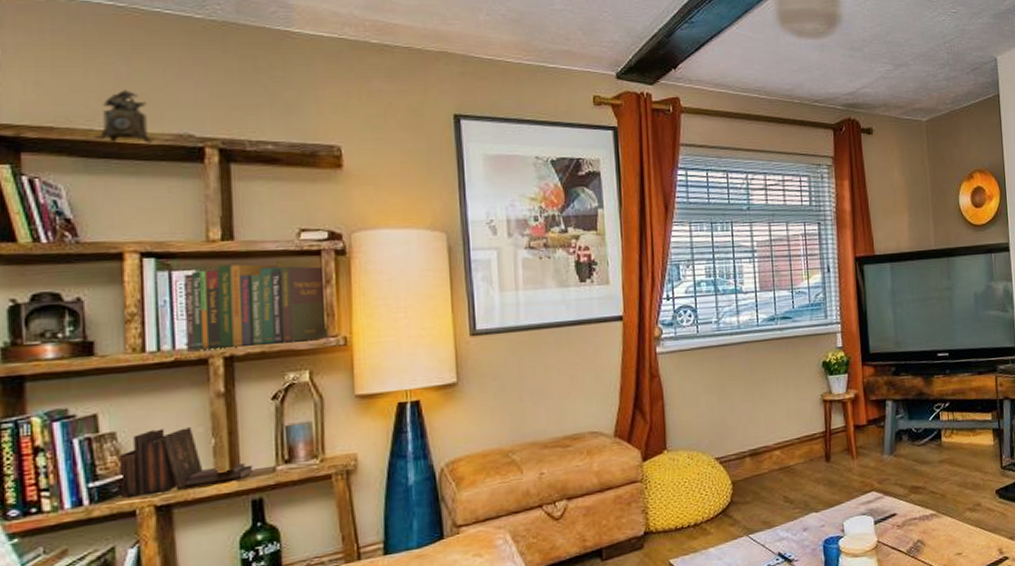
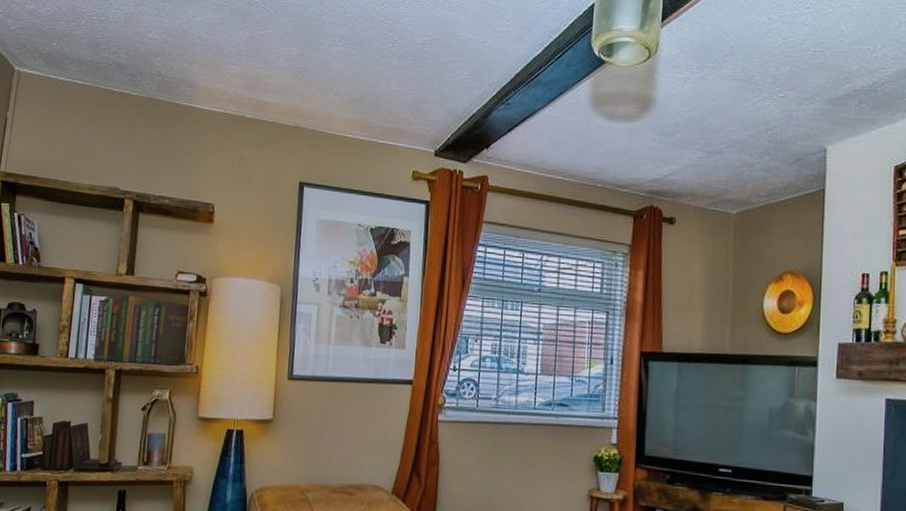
clock: present [94,89,154,143] -> none [59,150,94,193]

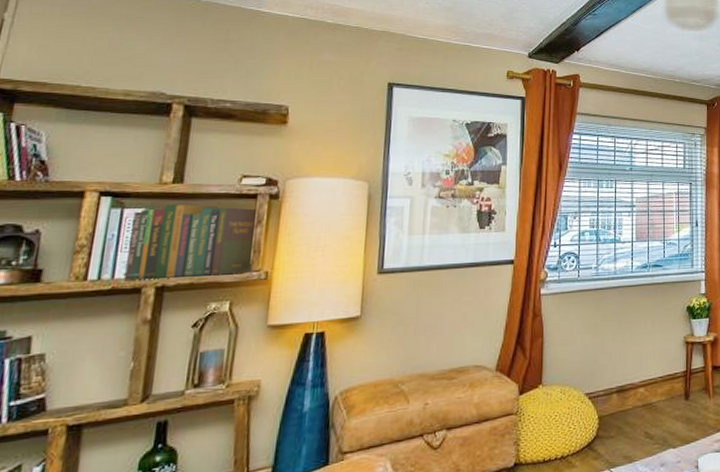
book: present [39,420,123,472] -> none [36,351,165,417]

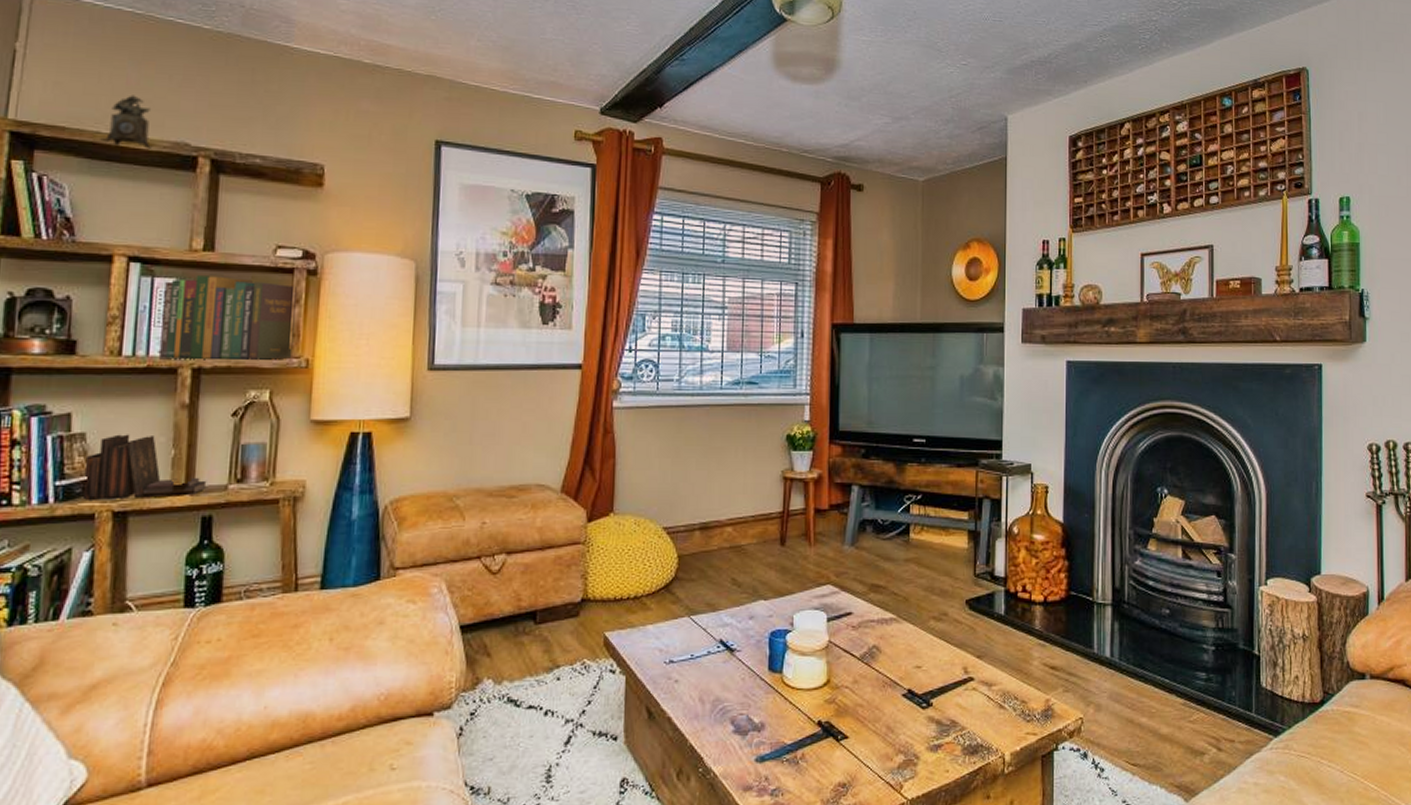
book: none [36,351,165,417] -> present [82,434,207,500]
clock: none [80,54,130,99] -> present [100,95,153,149]

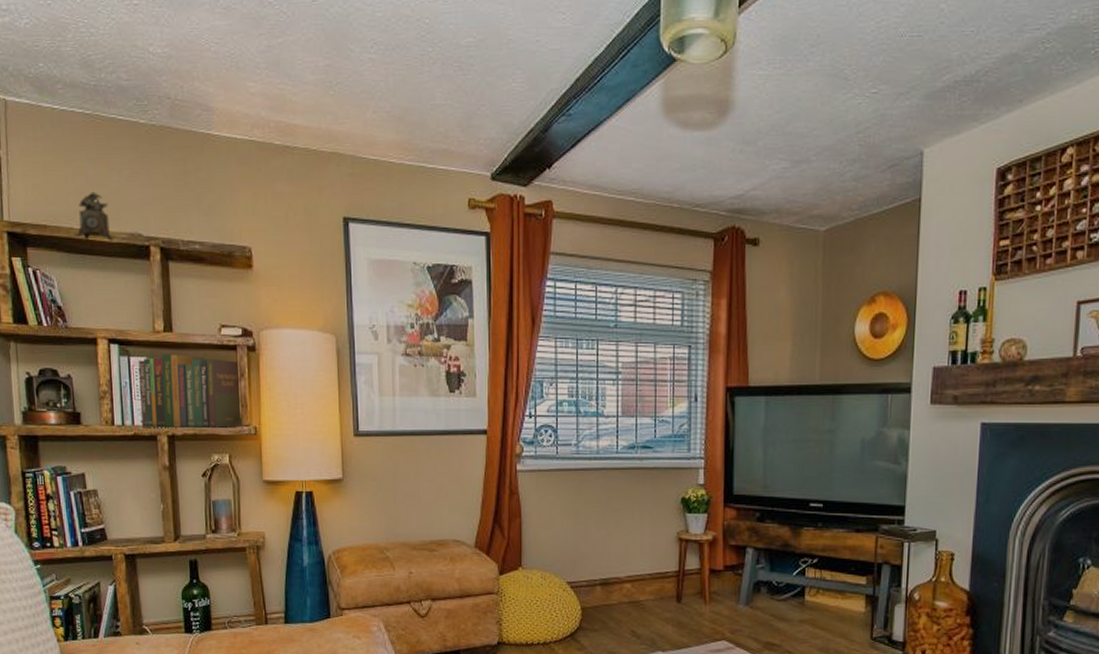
book: present [82,434,207,500] -> none [99,491,190,545]

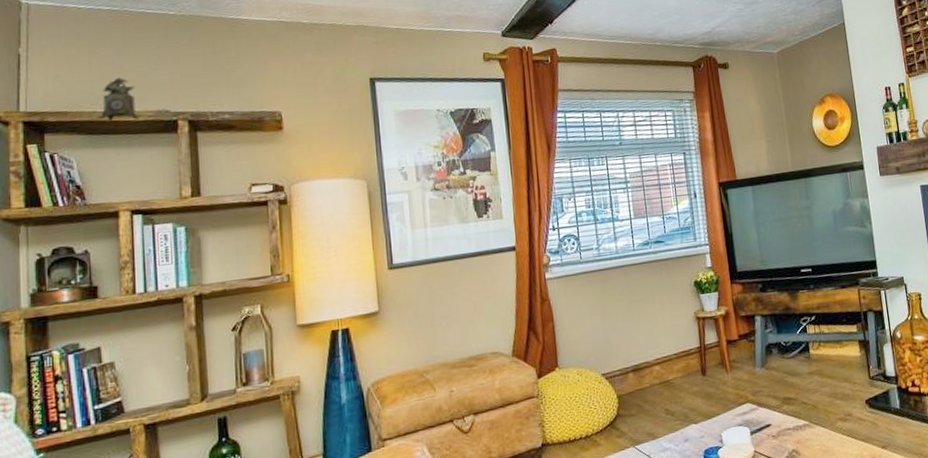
books: present [139,354,243,428] -> none [164,215,275,291]

